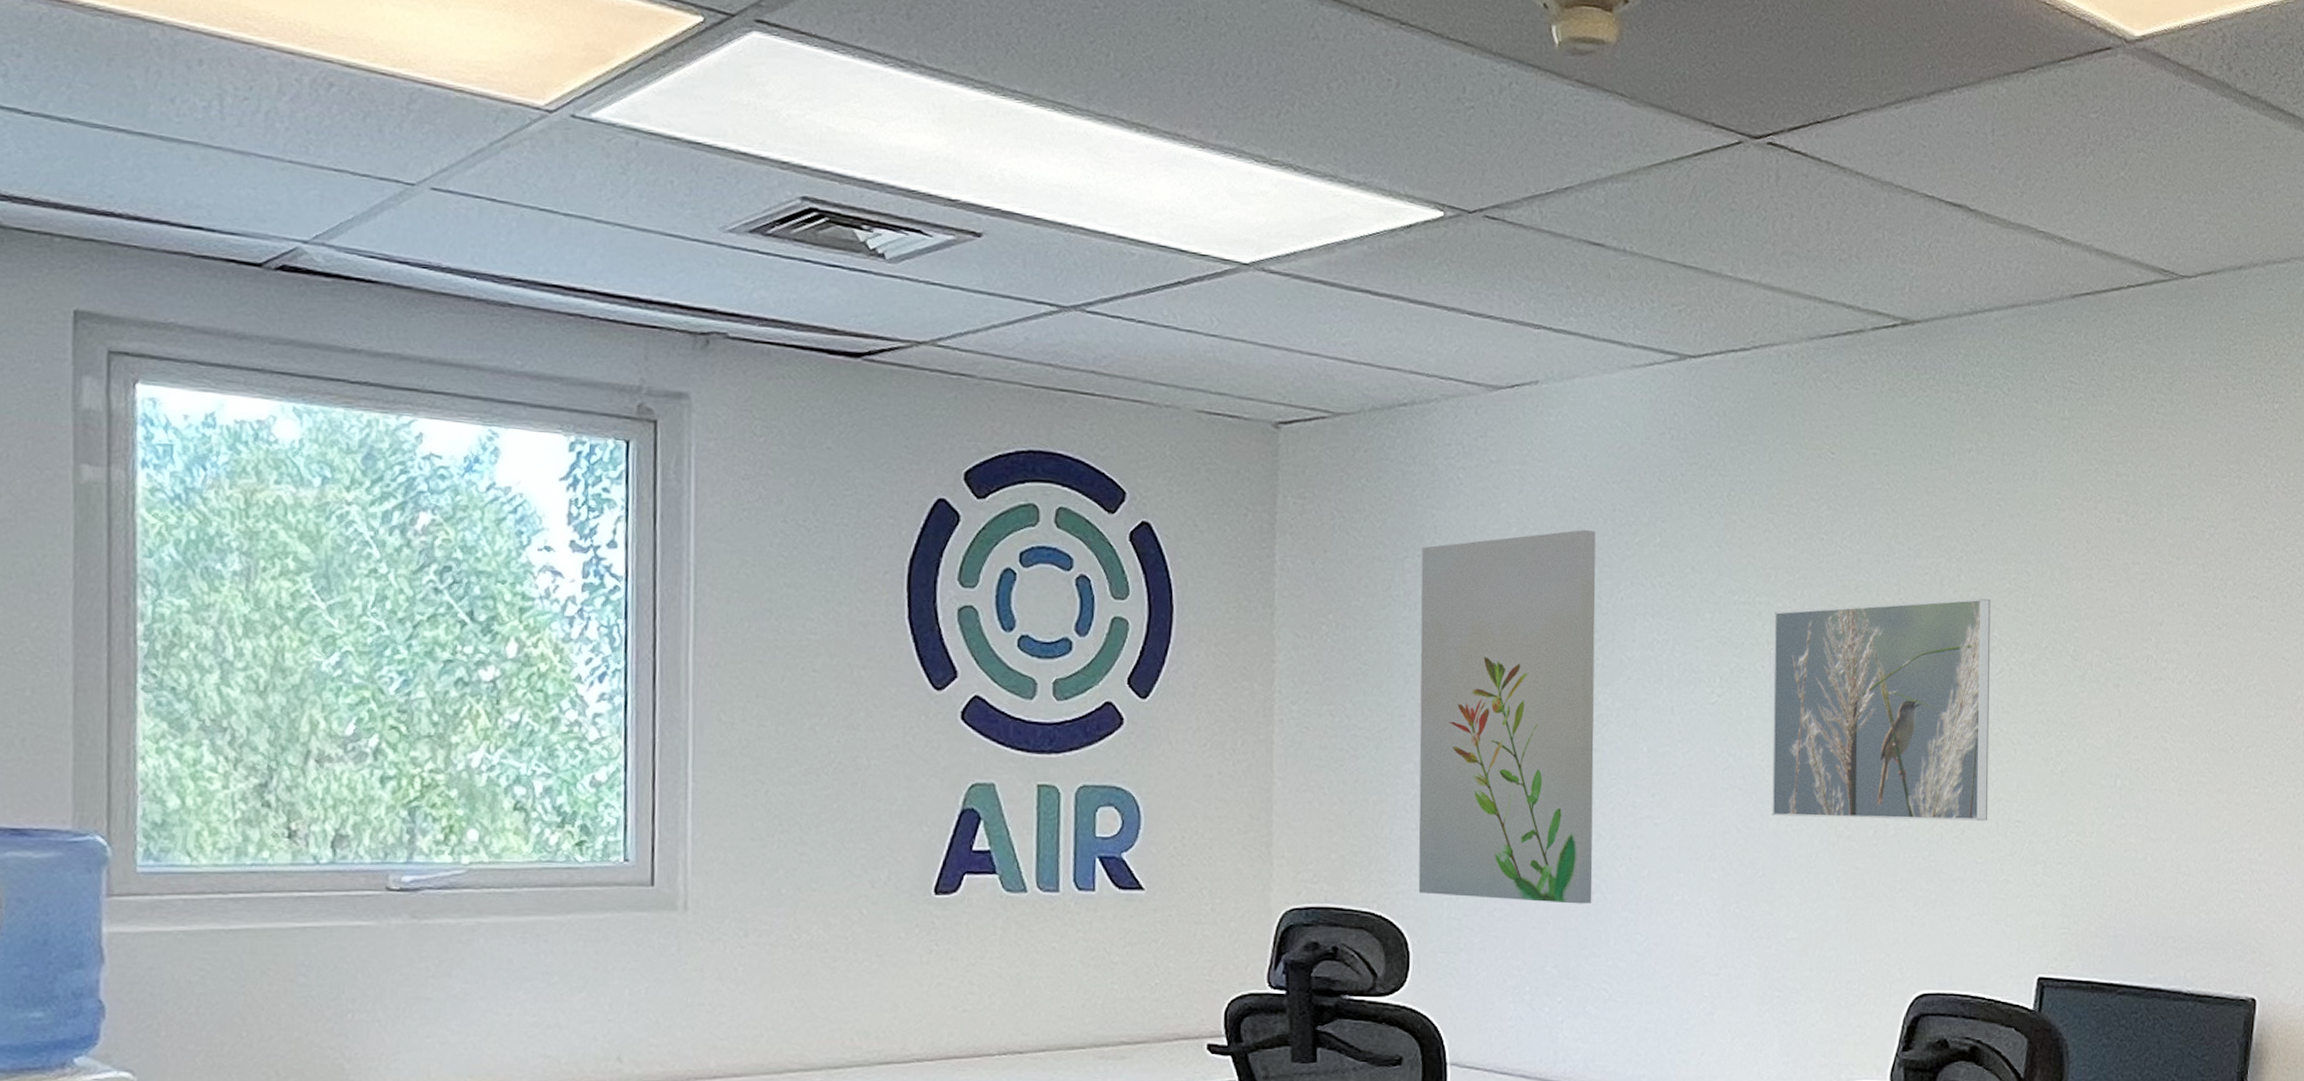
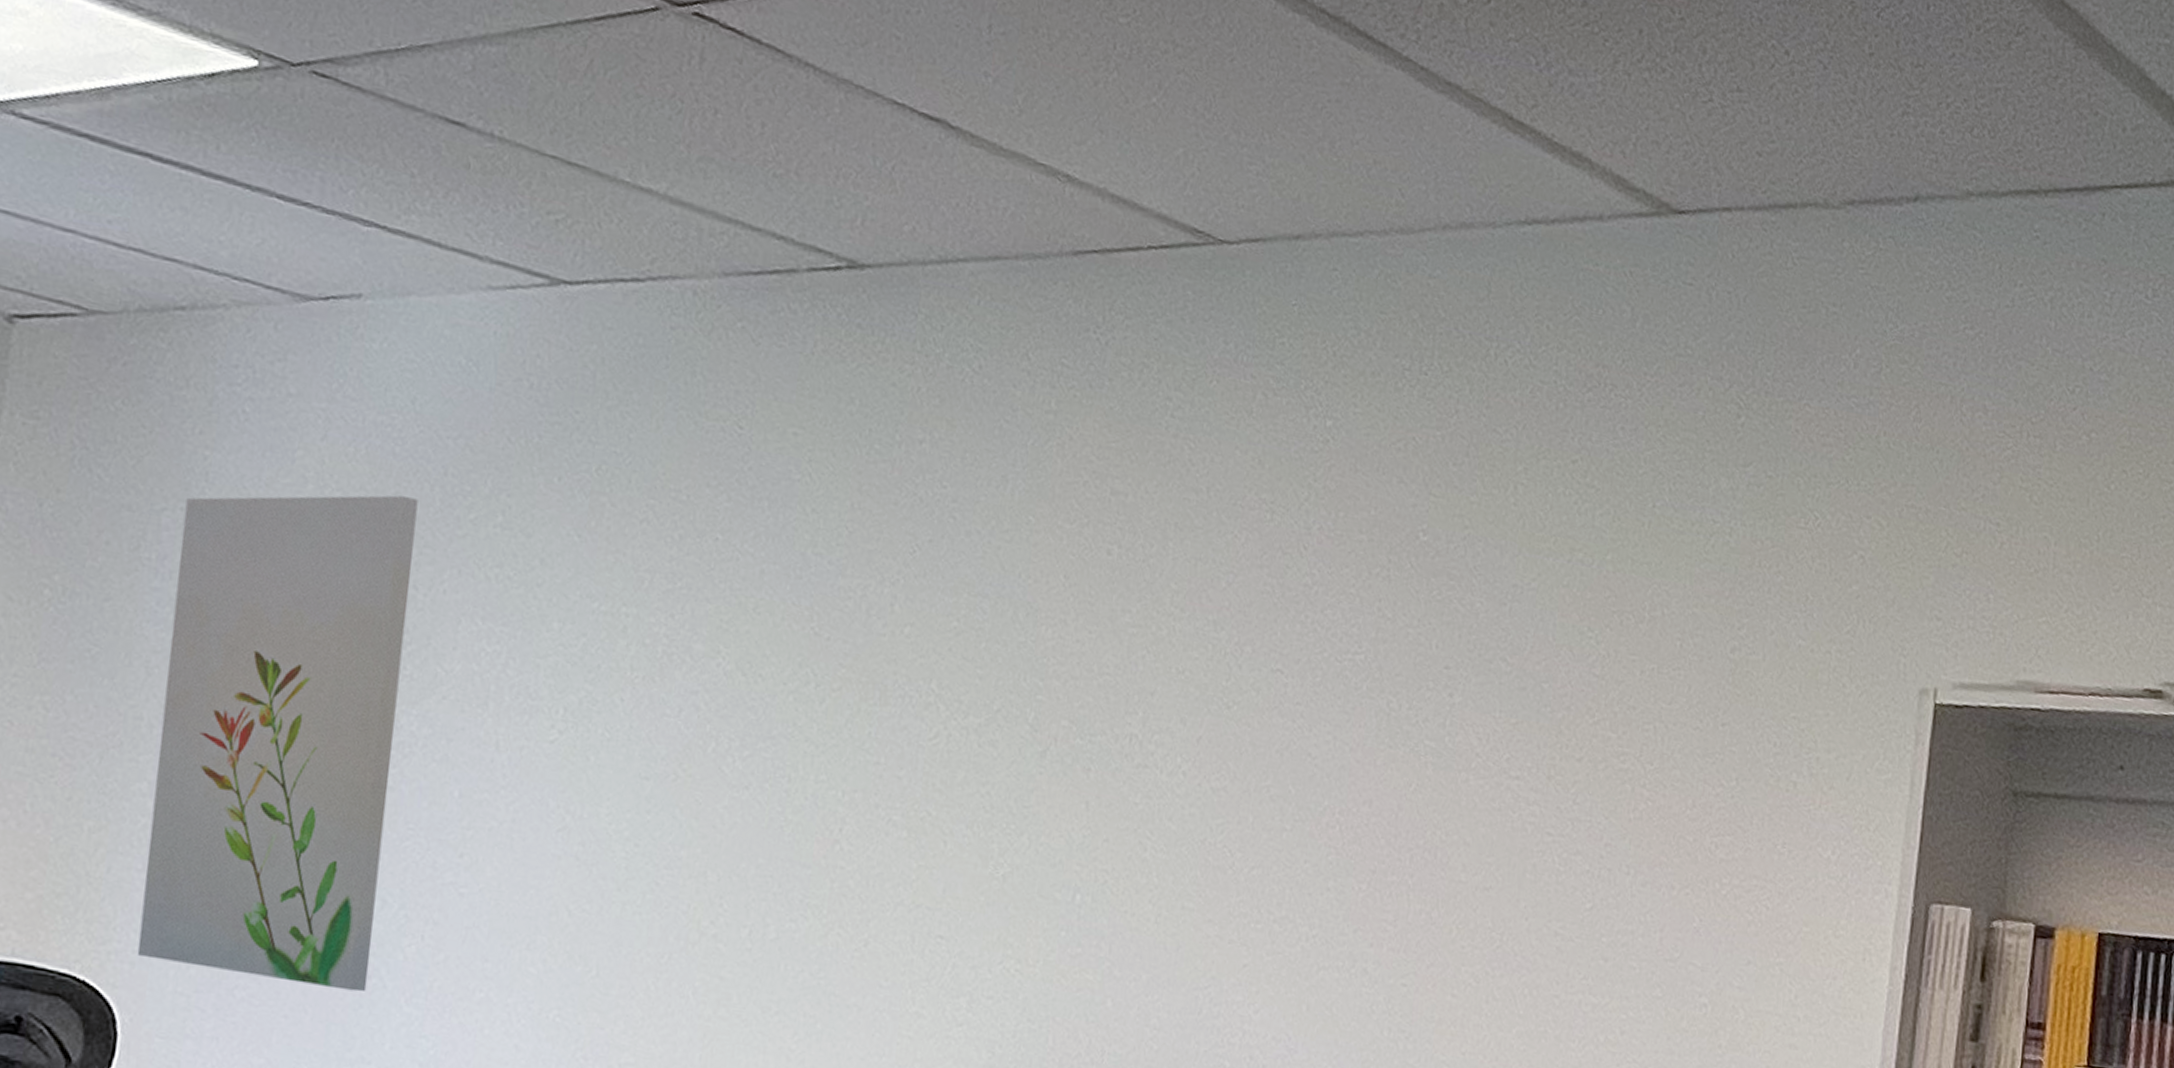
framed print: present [1772,598,1991,821] -> none [616,627,931,932]

